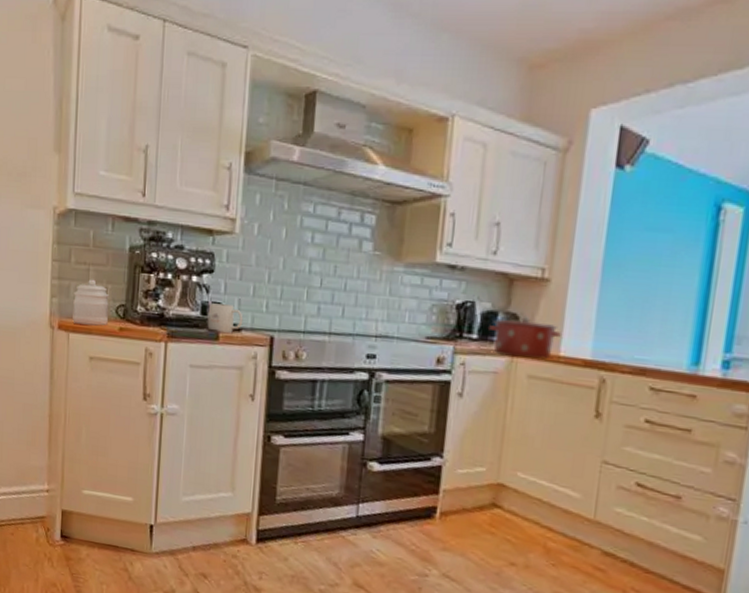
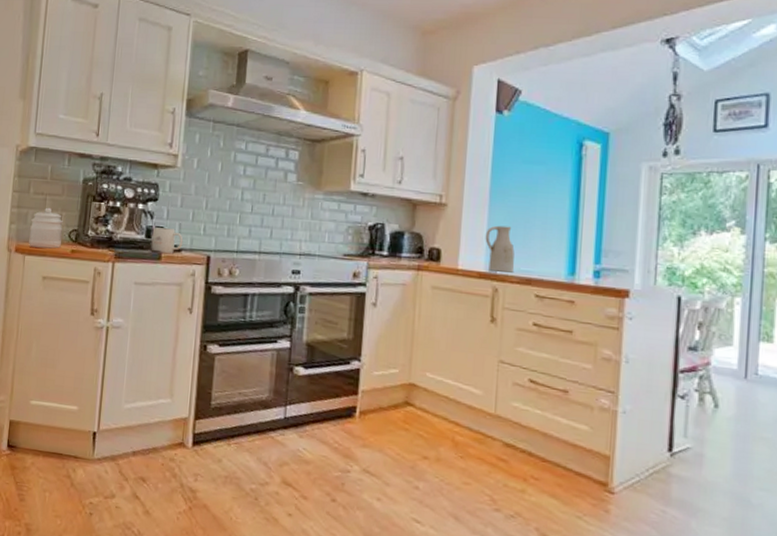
casserole: present [489,316,561,361] -> none [397,235,458,273]
ceramic pitcher: none [593,305,629,361] -> present [485,225,515,273]

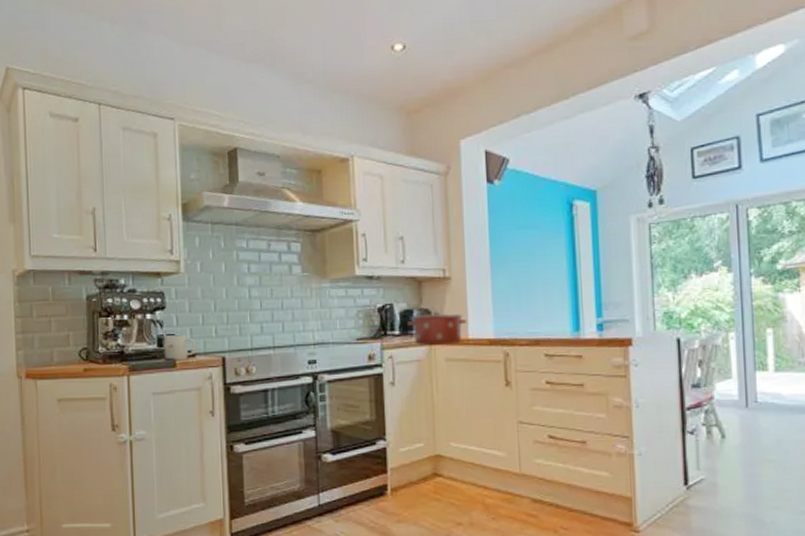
jar: present [29,207,64,249] -> none [38,329,73,371]
casserole: none [397,235,458,273] -> present [407,310,467,345]
ceramic pitcher: present [485,225,515,273] -> none [491,291,523,337]

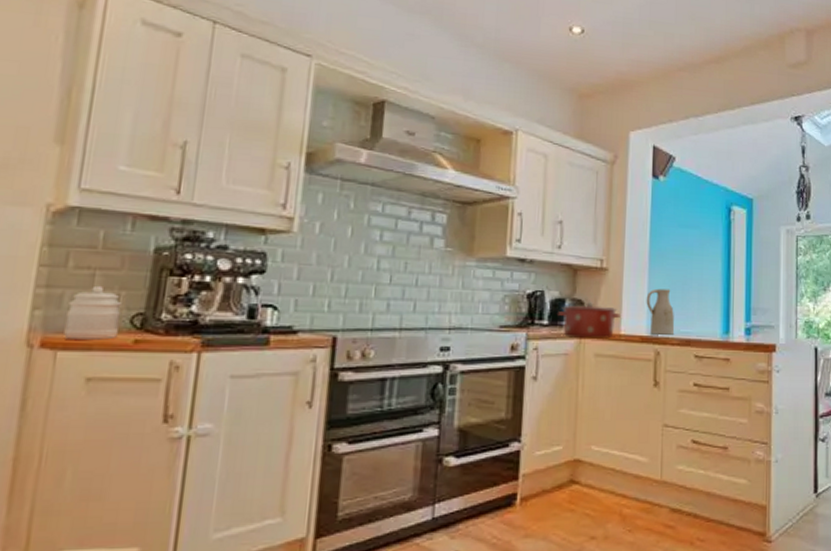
jar: none [38,329,73,371] -> present [63,285,122,340]
mug: present [164,335,196,362] -> none [254,305,301,339]
ceramic pitcher: none [491,291,523,337] -> present [646,288,675,335]

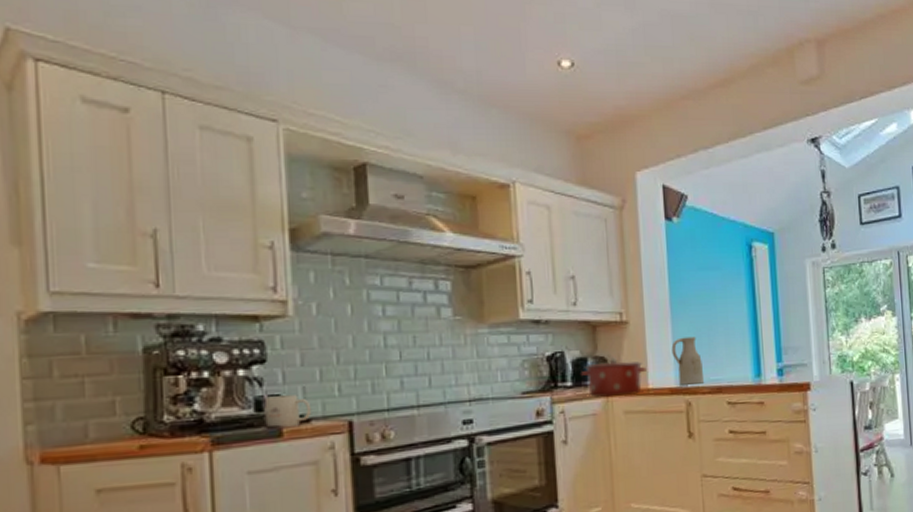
jar: present [63,285,122,340] -> none [62,393,122,452]
mug: none [254,305,301,339] -> present [264,395,312,431]

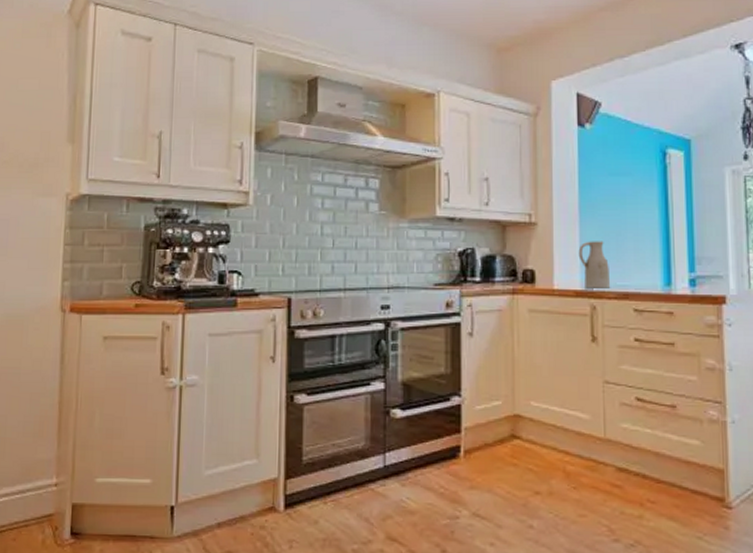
mug: present [264,395,312,431] -> none [225,272,261,301]
casserole: present [581,357,647,397] -> none [489,257,553,295]

